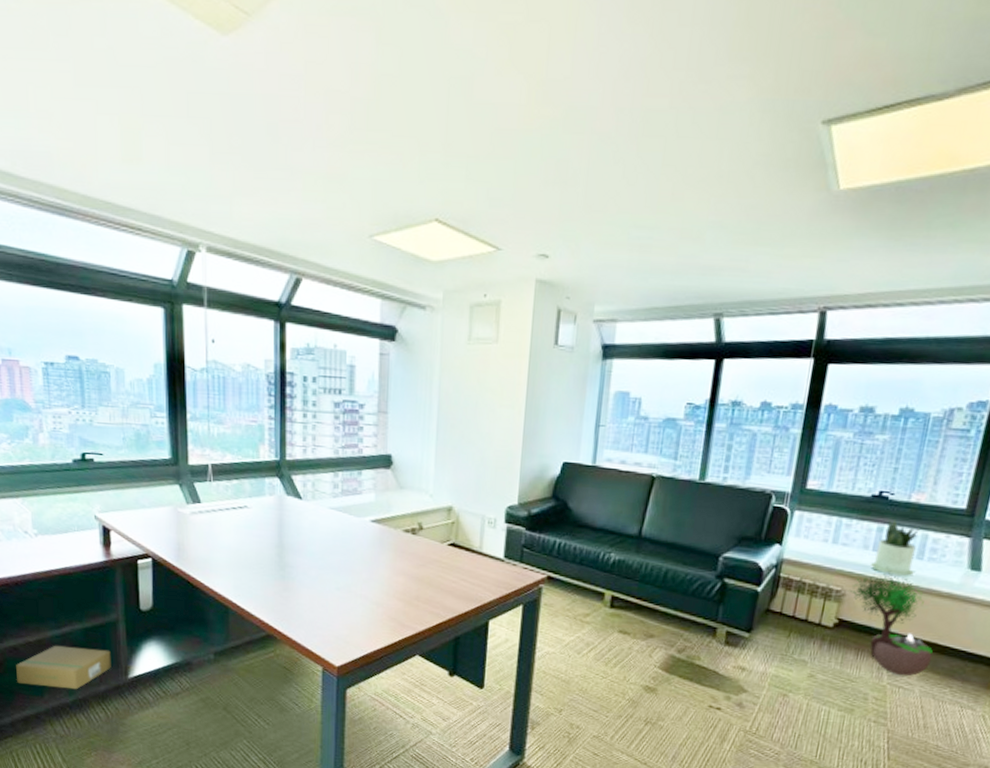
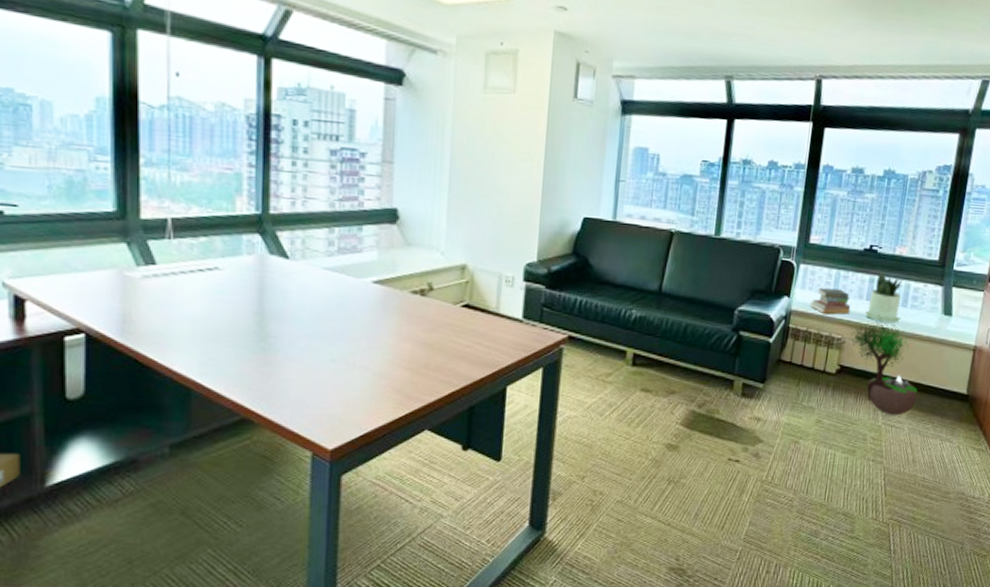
books: none [805,536,854,565] -> present [810,288,851,314]

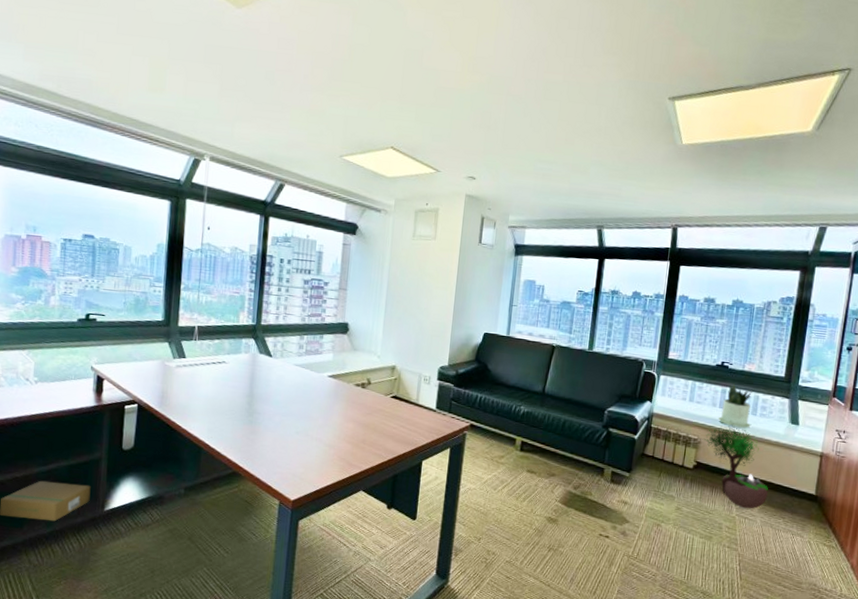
books: present [810,288,851,314] -> none [670,395,706,419]

